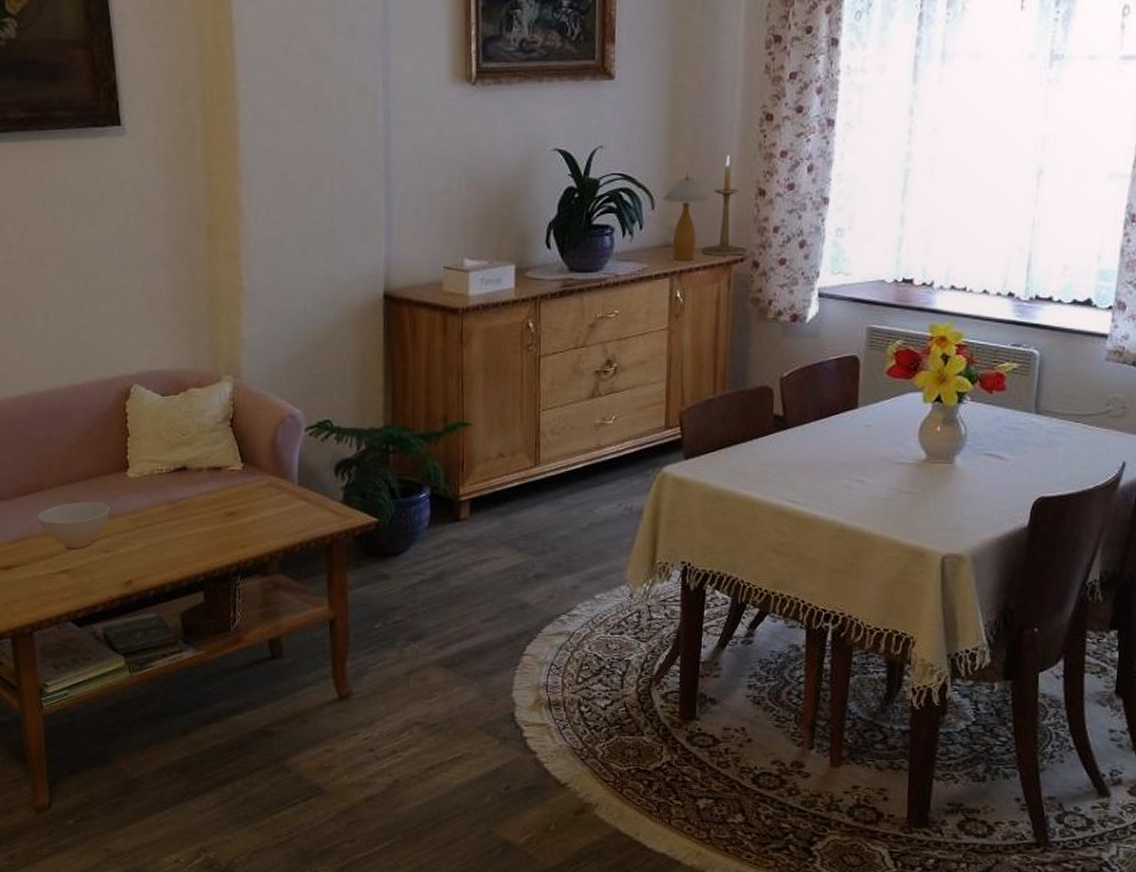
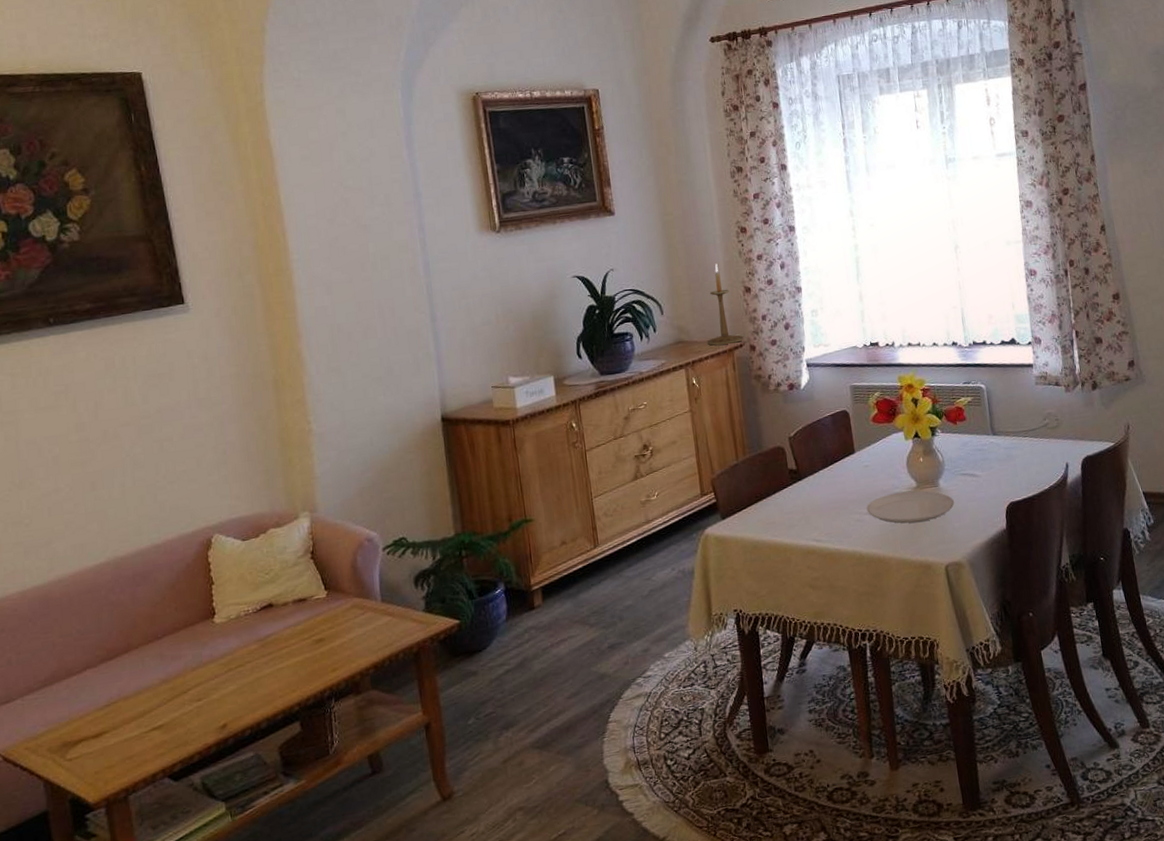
bowl: present [38,502,110,551] -> none [126,652,200,706]
table lamp: present [662,171,711,262] -> none [668,280,708,354]
plate: none [859,462,970,502] -> present [866,491,955,524]

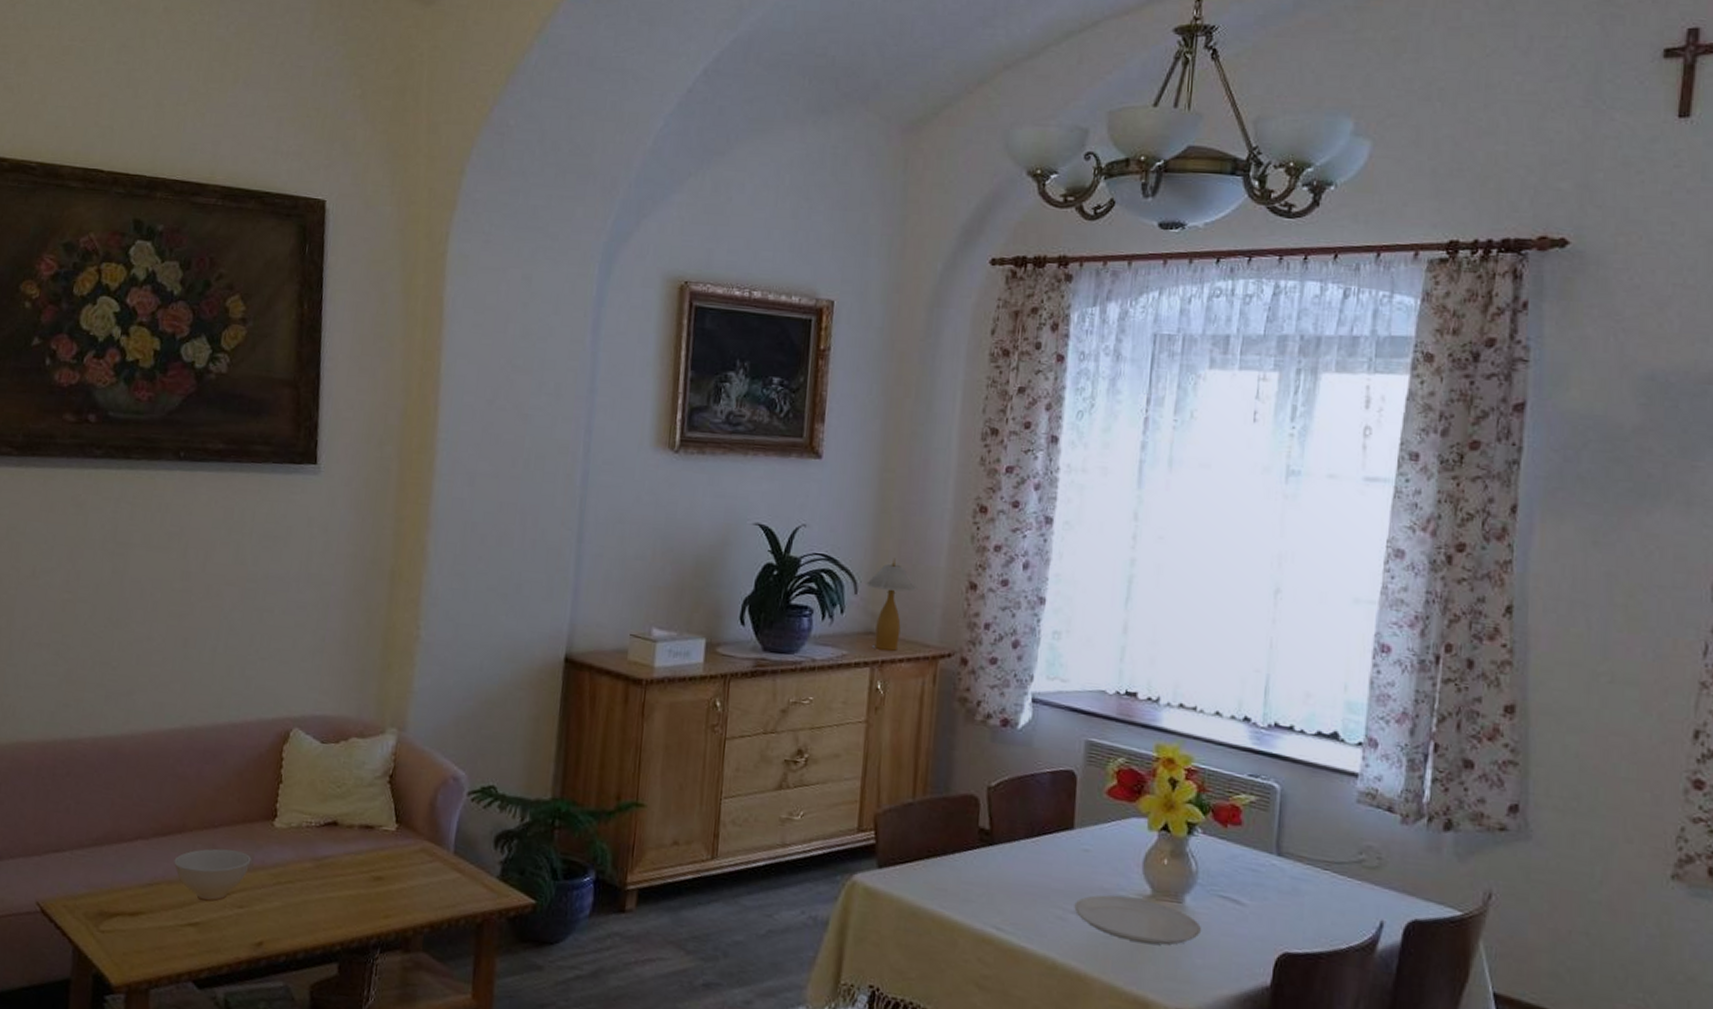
bowl: none [126,652,200,706] -> present [174,848,252,902]
table lamp: none [668,280,708,354] -> present [866,558,918,652]
candlestick: present [707,263,744,346] -> none [905,544,955,651]

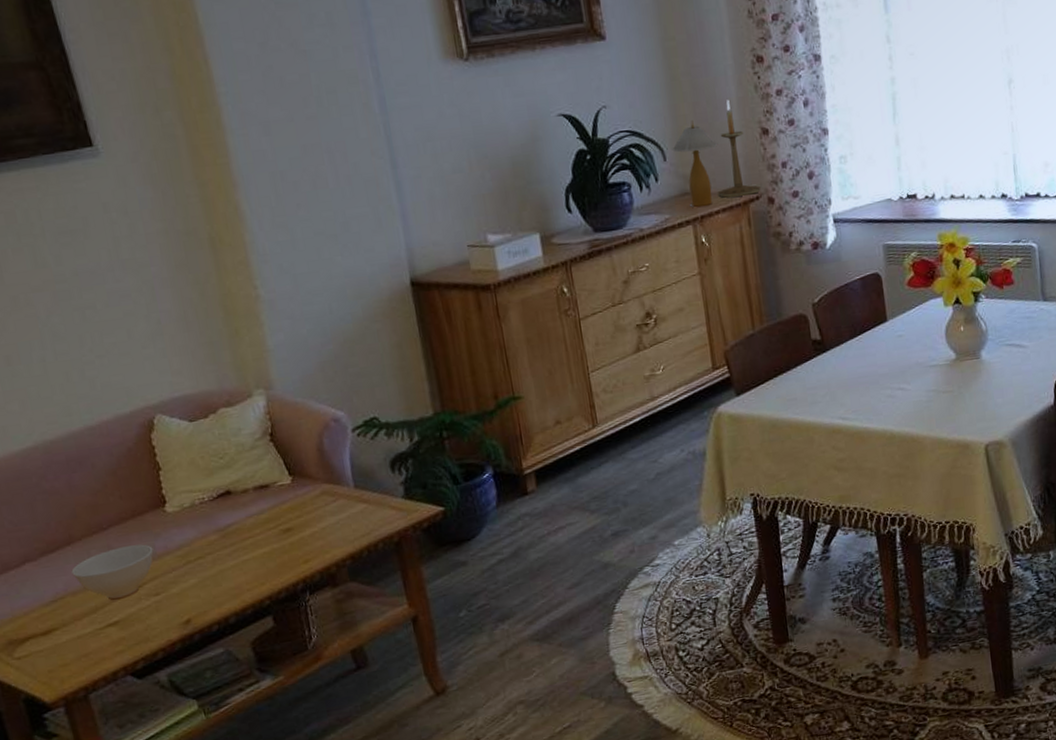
candlestick: none [905,544,955,651] -> present [717,99,761,198]
plate: present [1074,895,1202,945] -> none [899,363,998,400]

